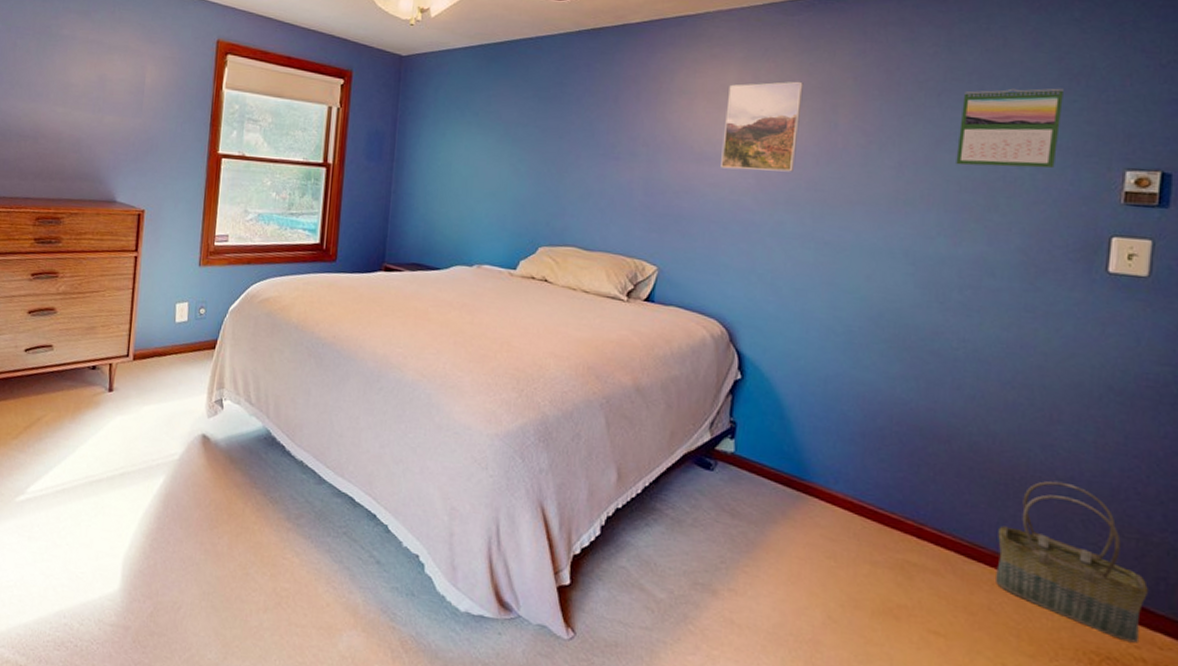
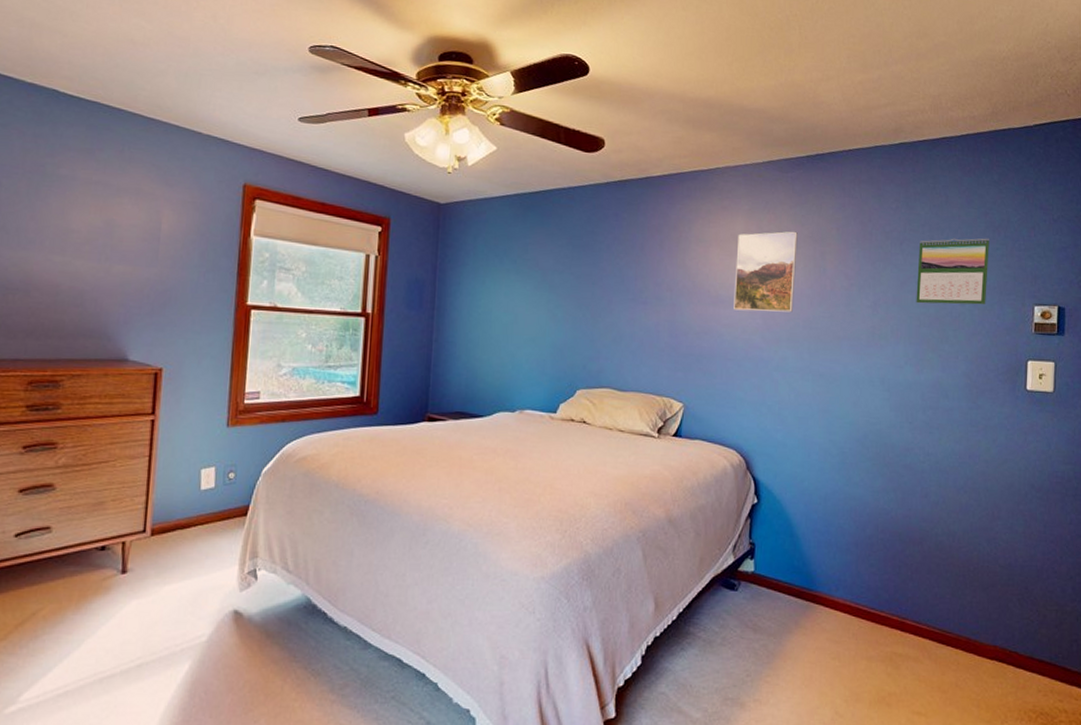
basket: present [996,481,1150,643] -> none [960,568,1066,698]

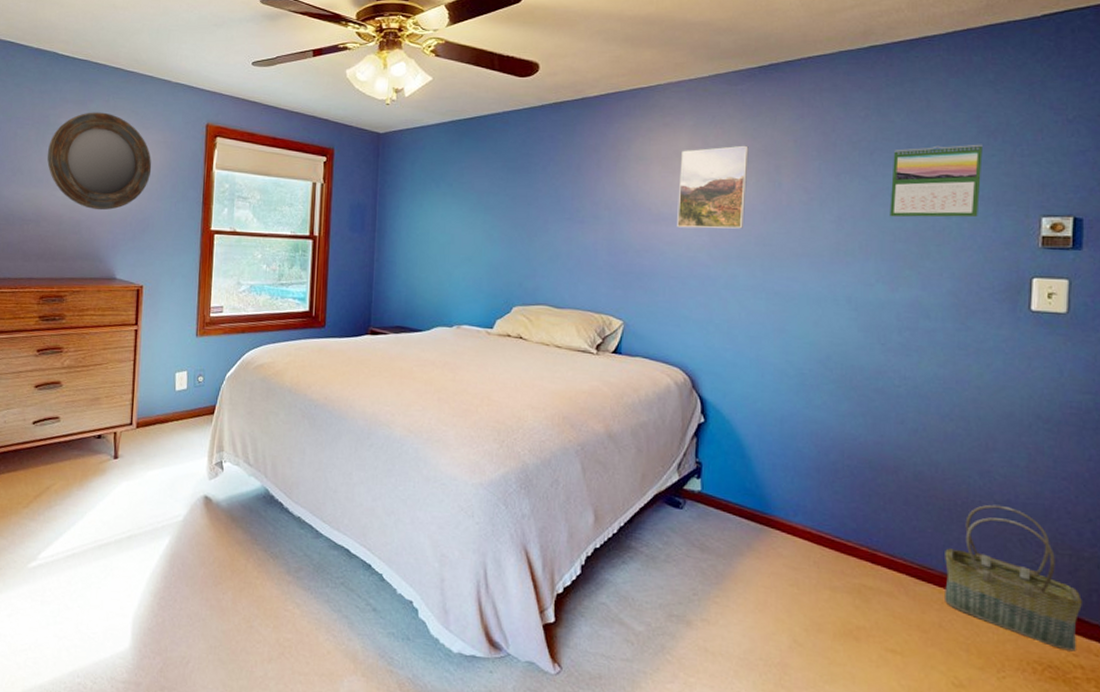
home mirror: none [41,163,176,280] -> present [47,112,152,211]
basket: none [960,568,1066,698] -> present [945,504,1083,652]

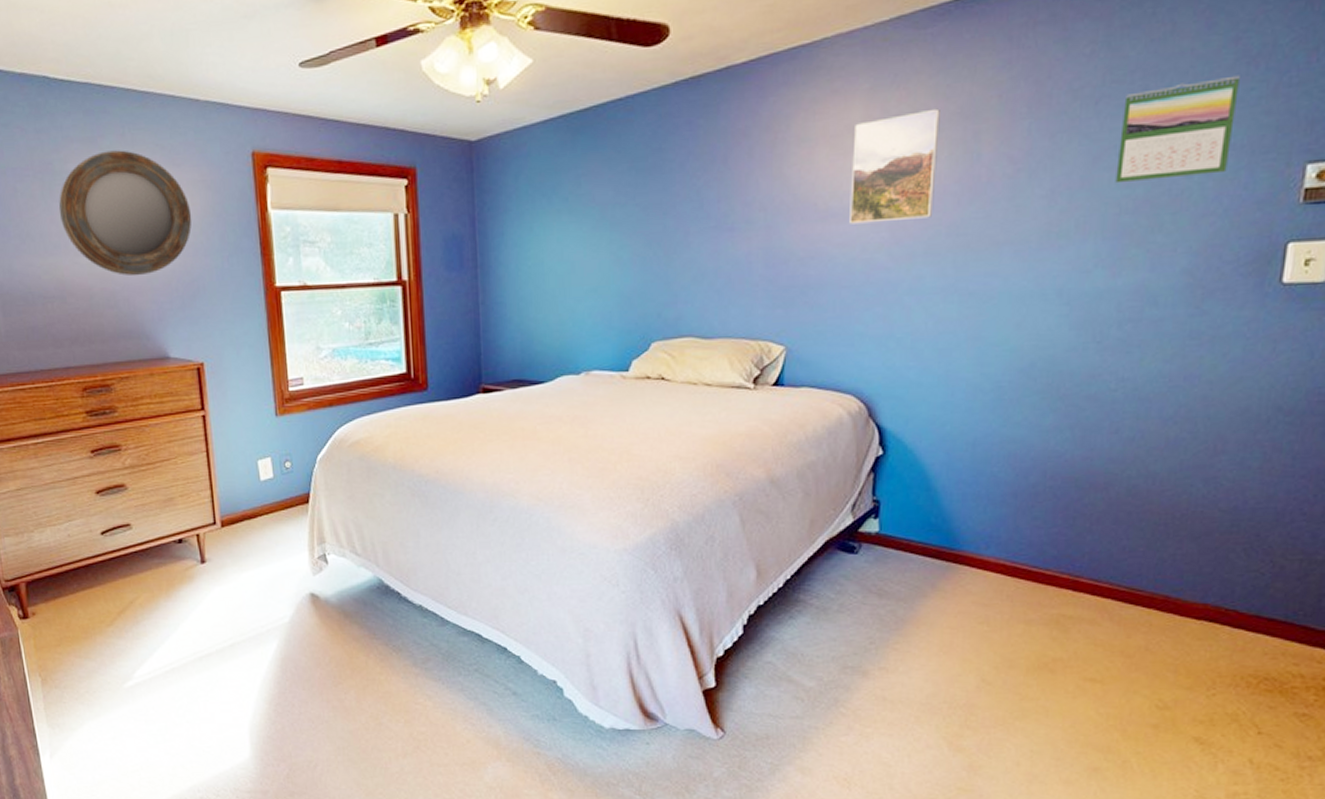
basket: present [945,504,1083,652] -> none [1154,513,1311,661]

